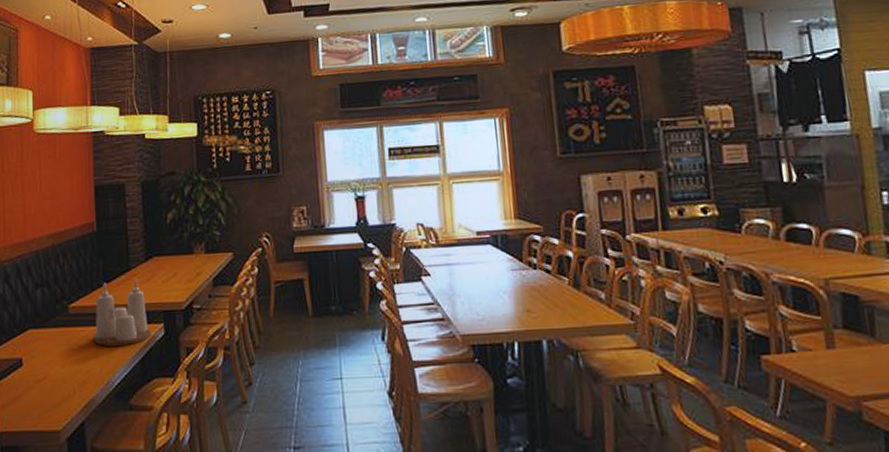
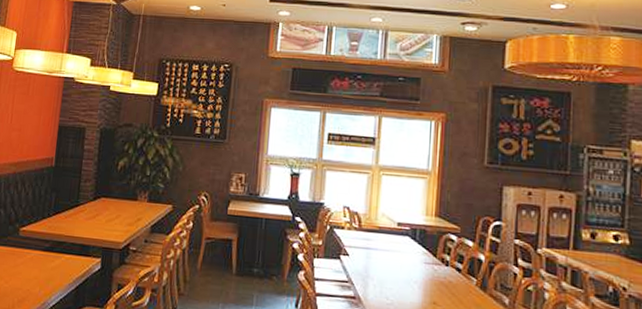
condiment set: present [94,279,152,347] -> none [37,213,89,273]

